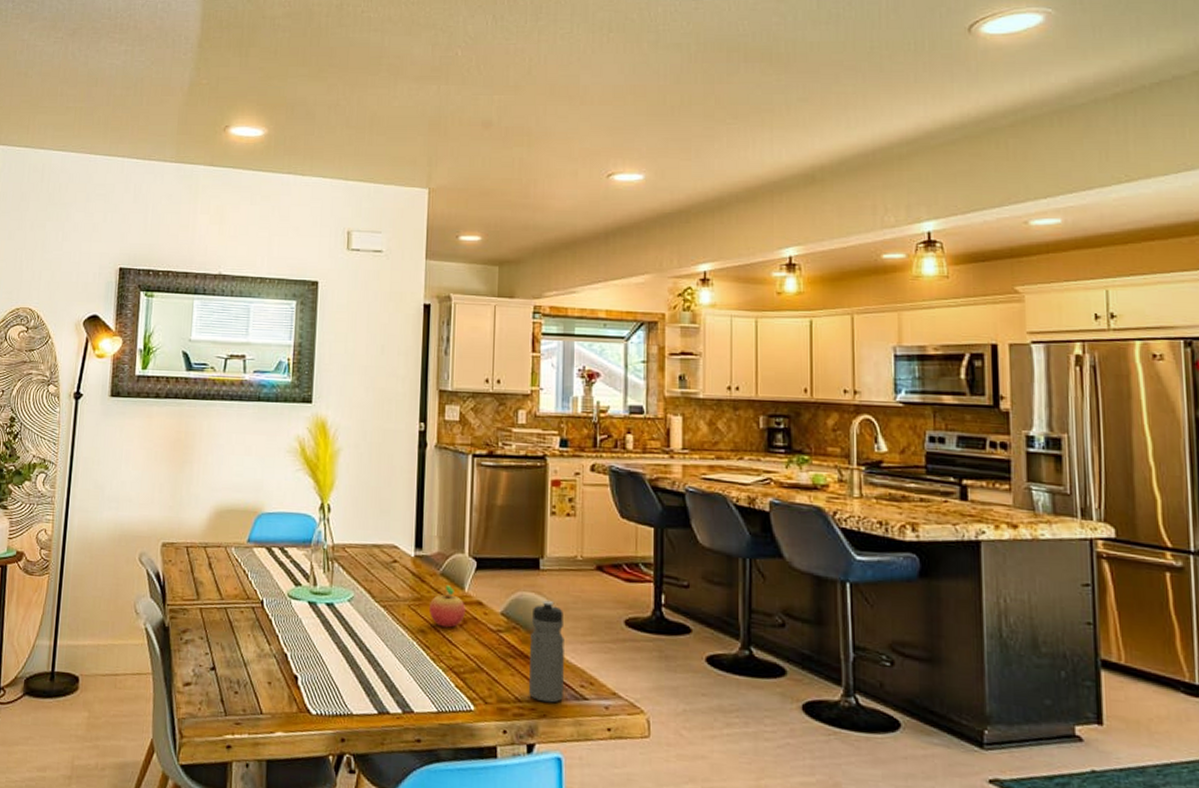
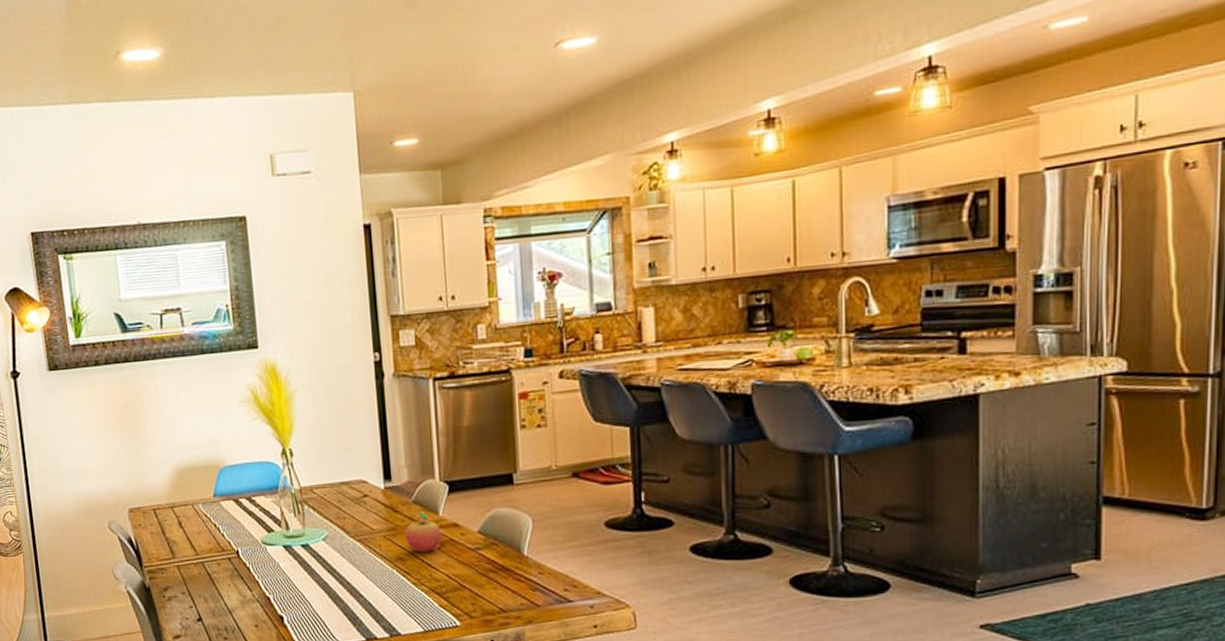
water bottle: present [529,600,564,703] -> none [509,513,548,610]

